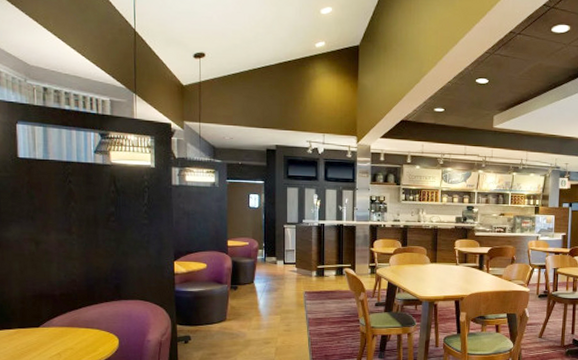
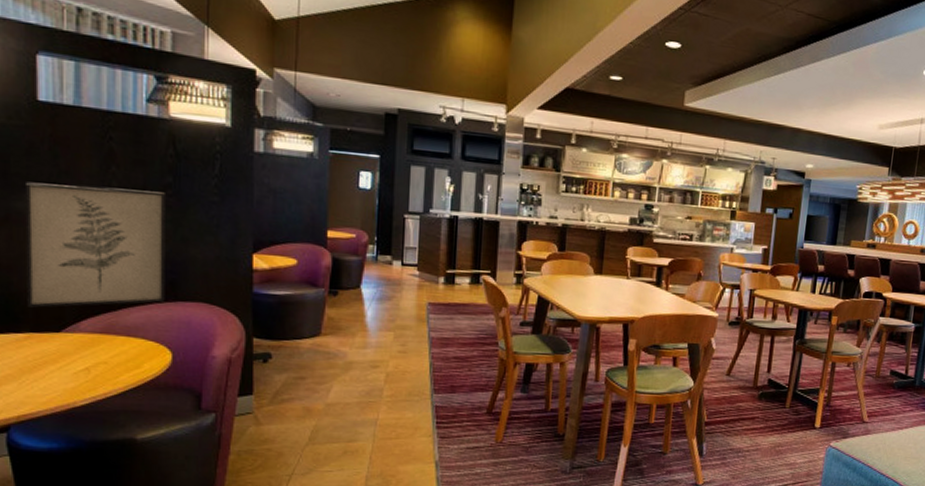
wall art: none [11,217,112,310] -> present [25,182,165,308]

